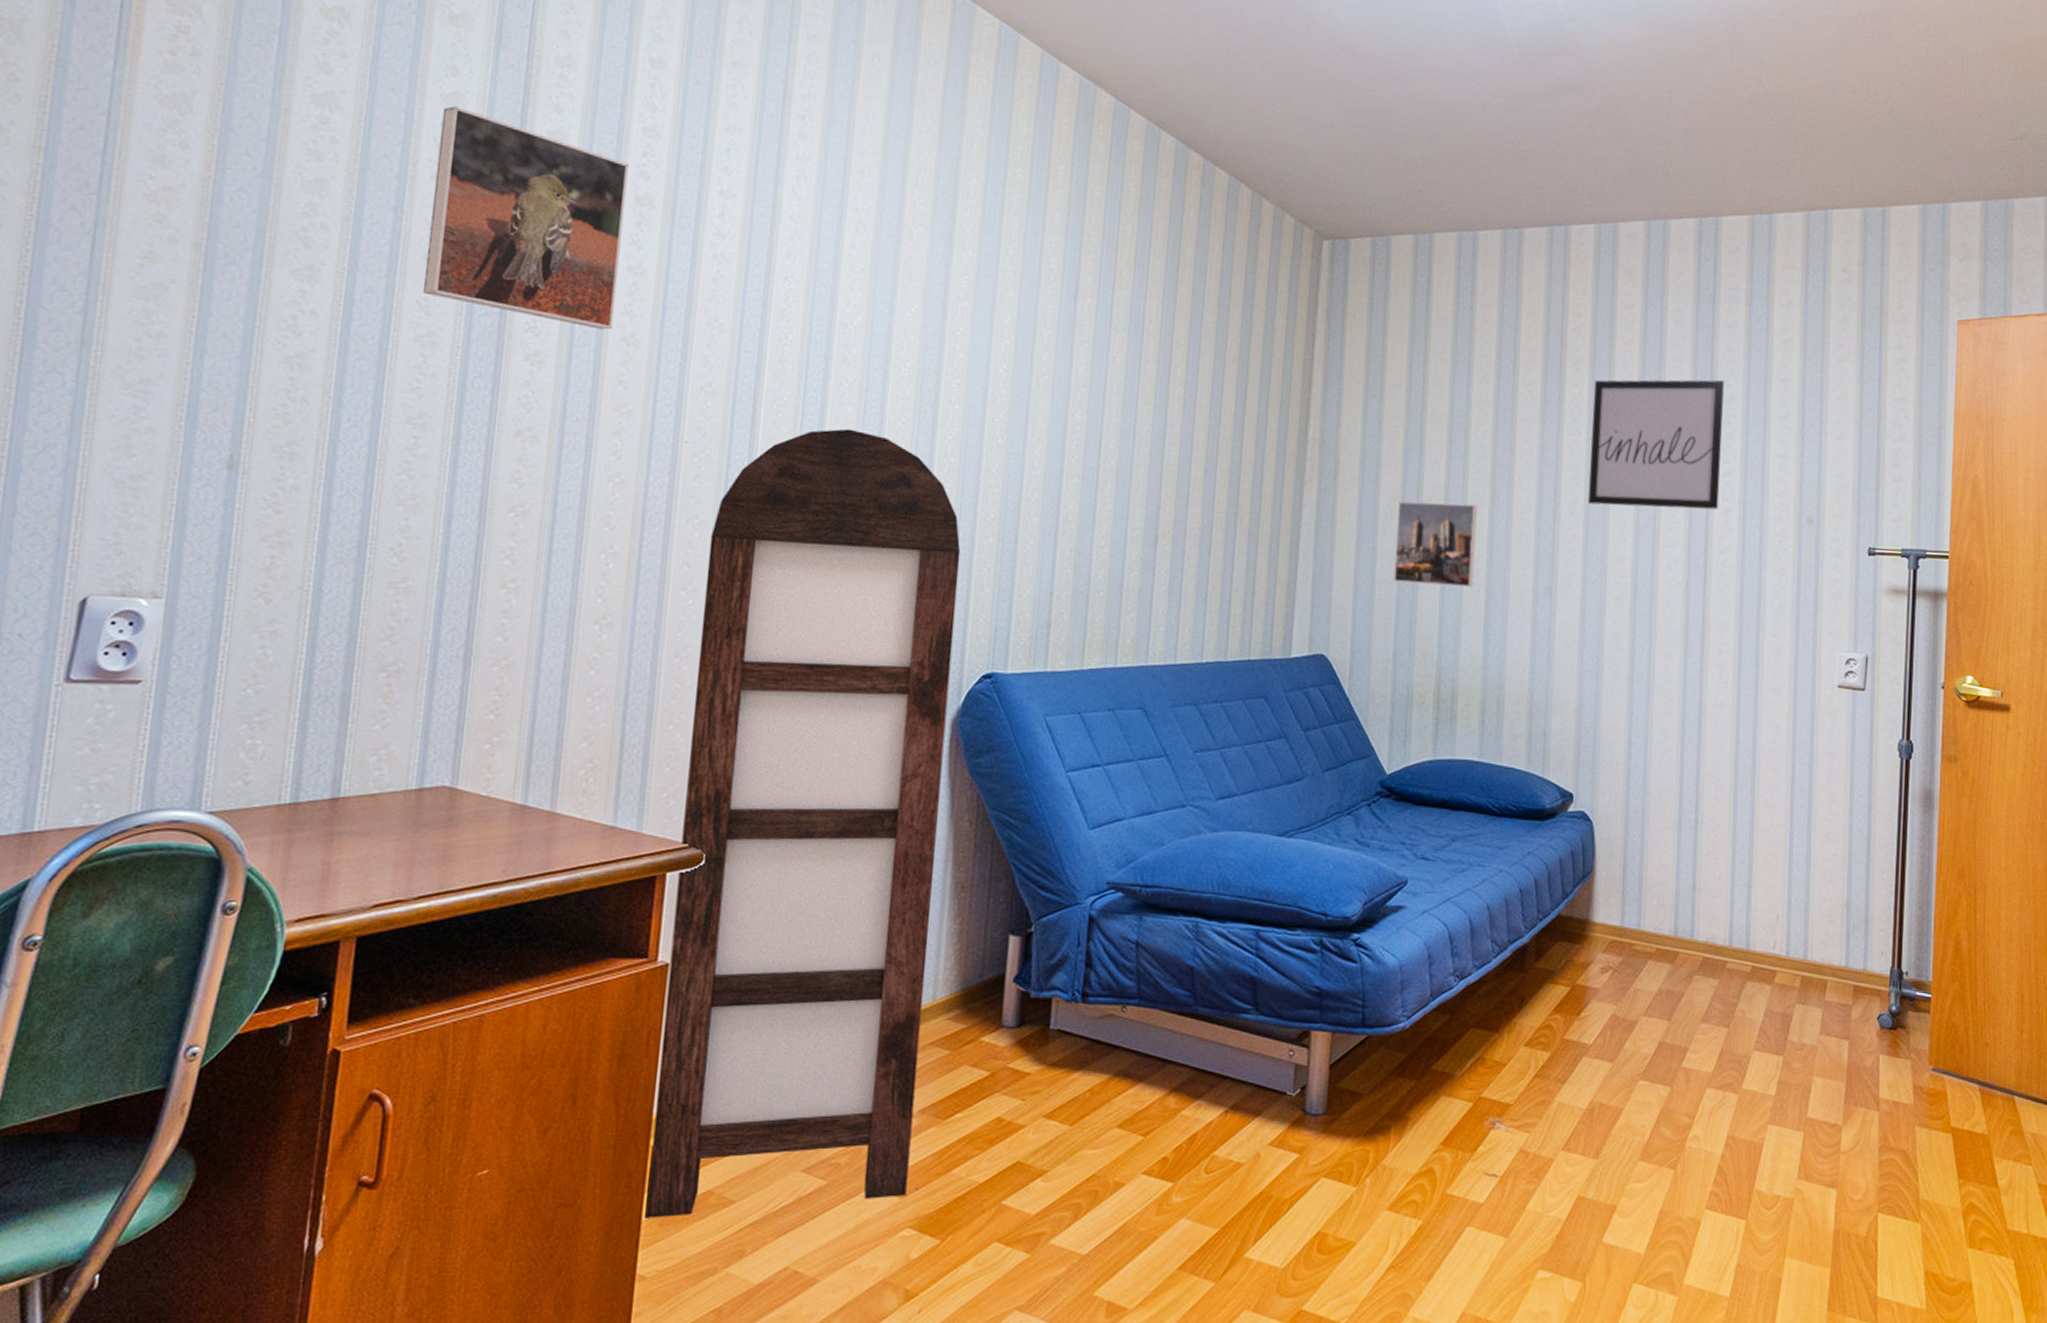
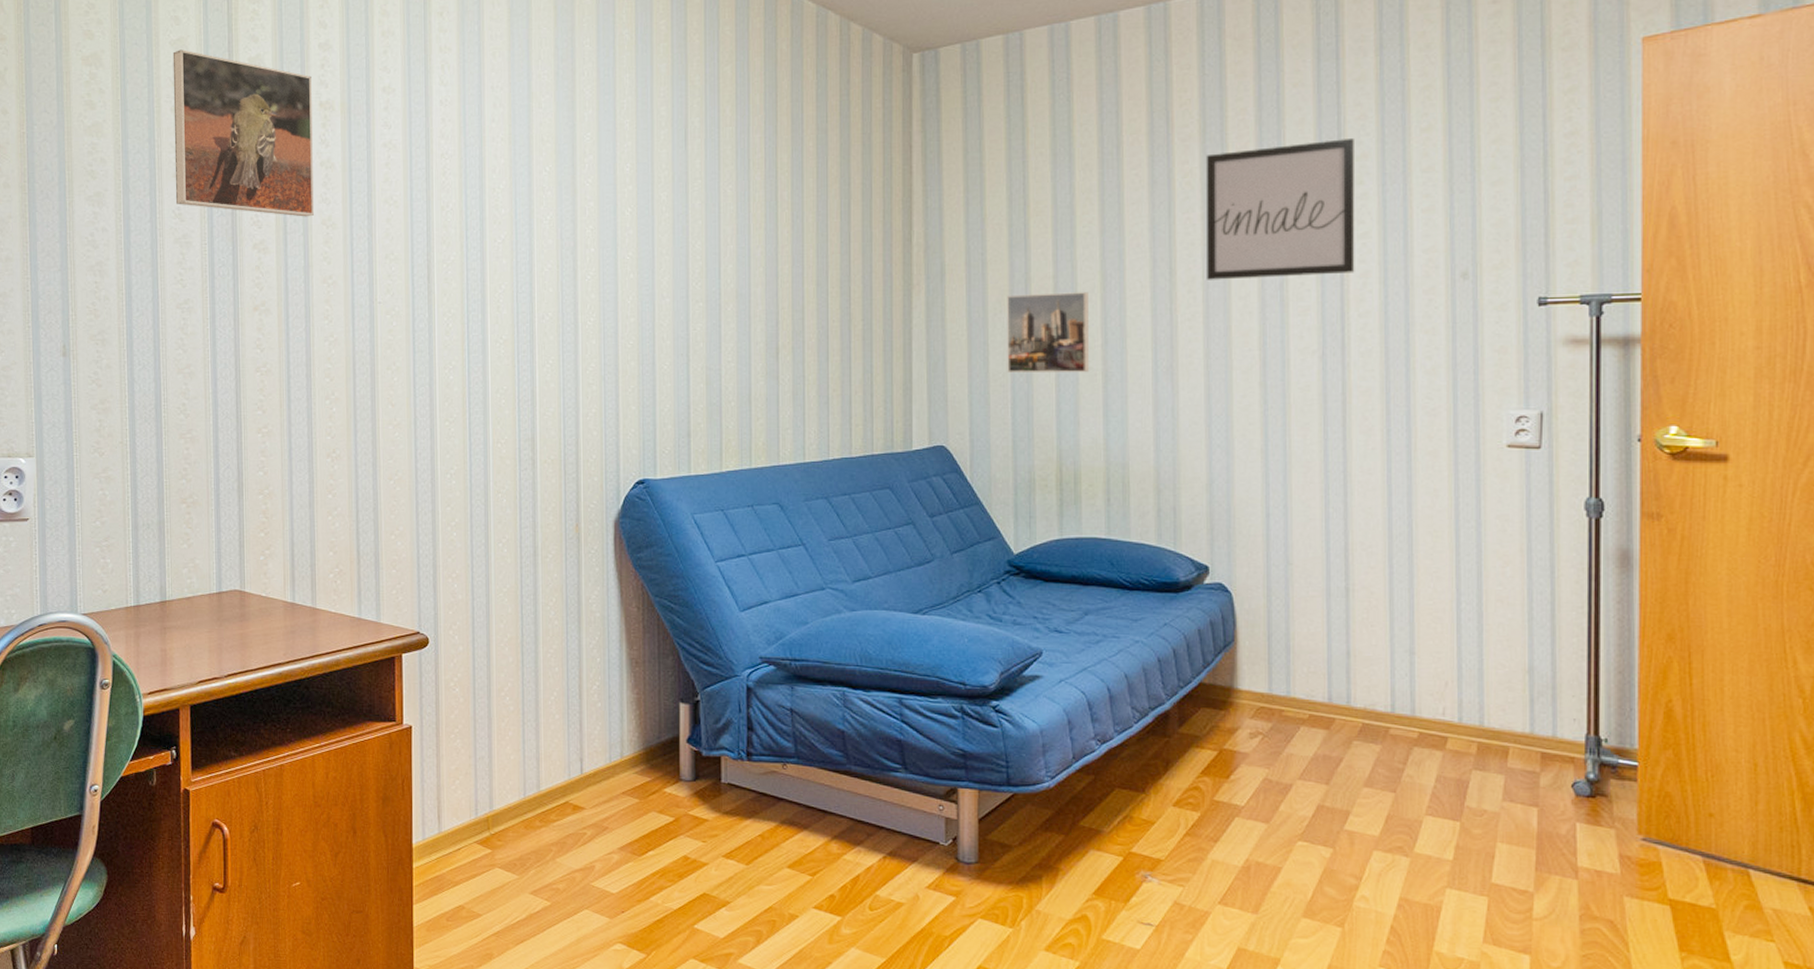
bookshelf: present [645,428,961,1218] -> none [406,278,615,925]

